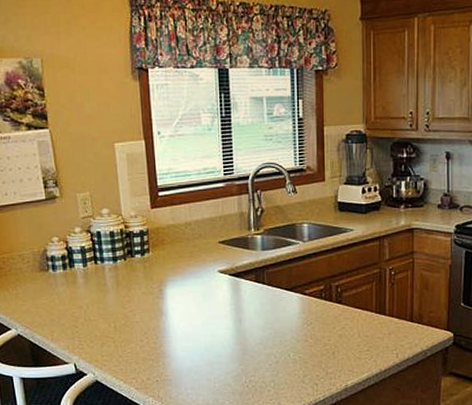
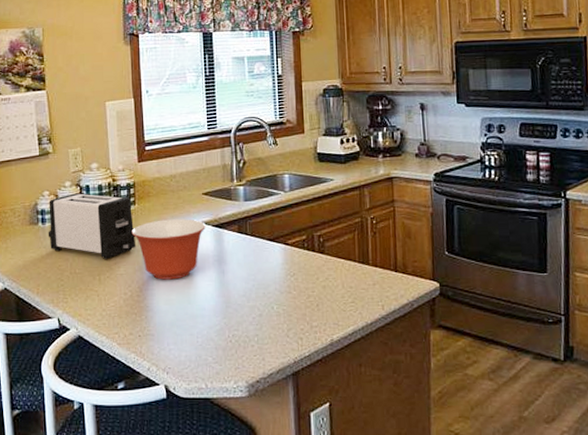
toaster: none [58,239,151,307] -> present [48,193,135,259]
mixing bowl: none [146,267,223,328] -> present [131,219,207,280]

